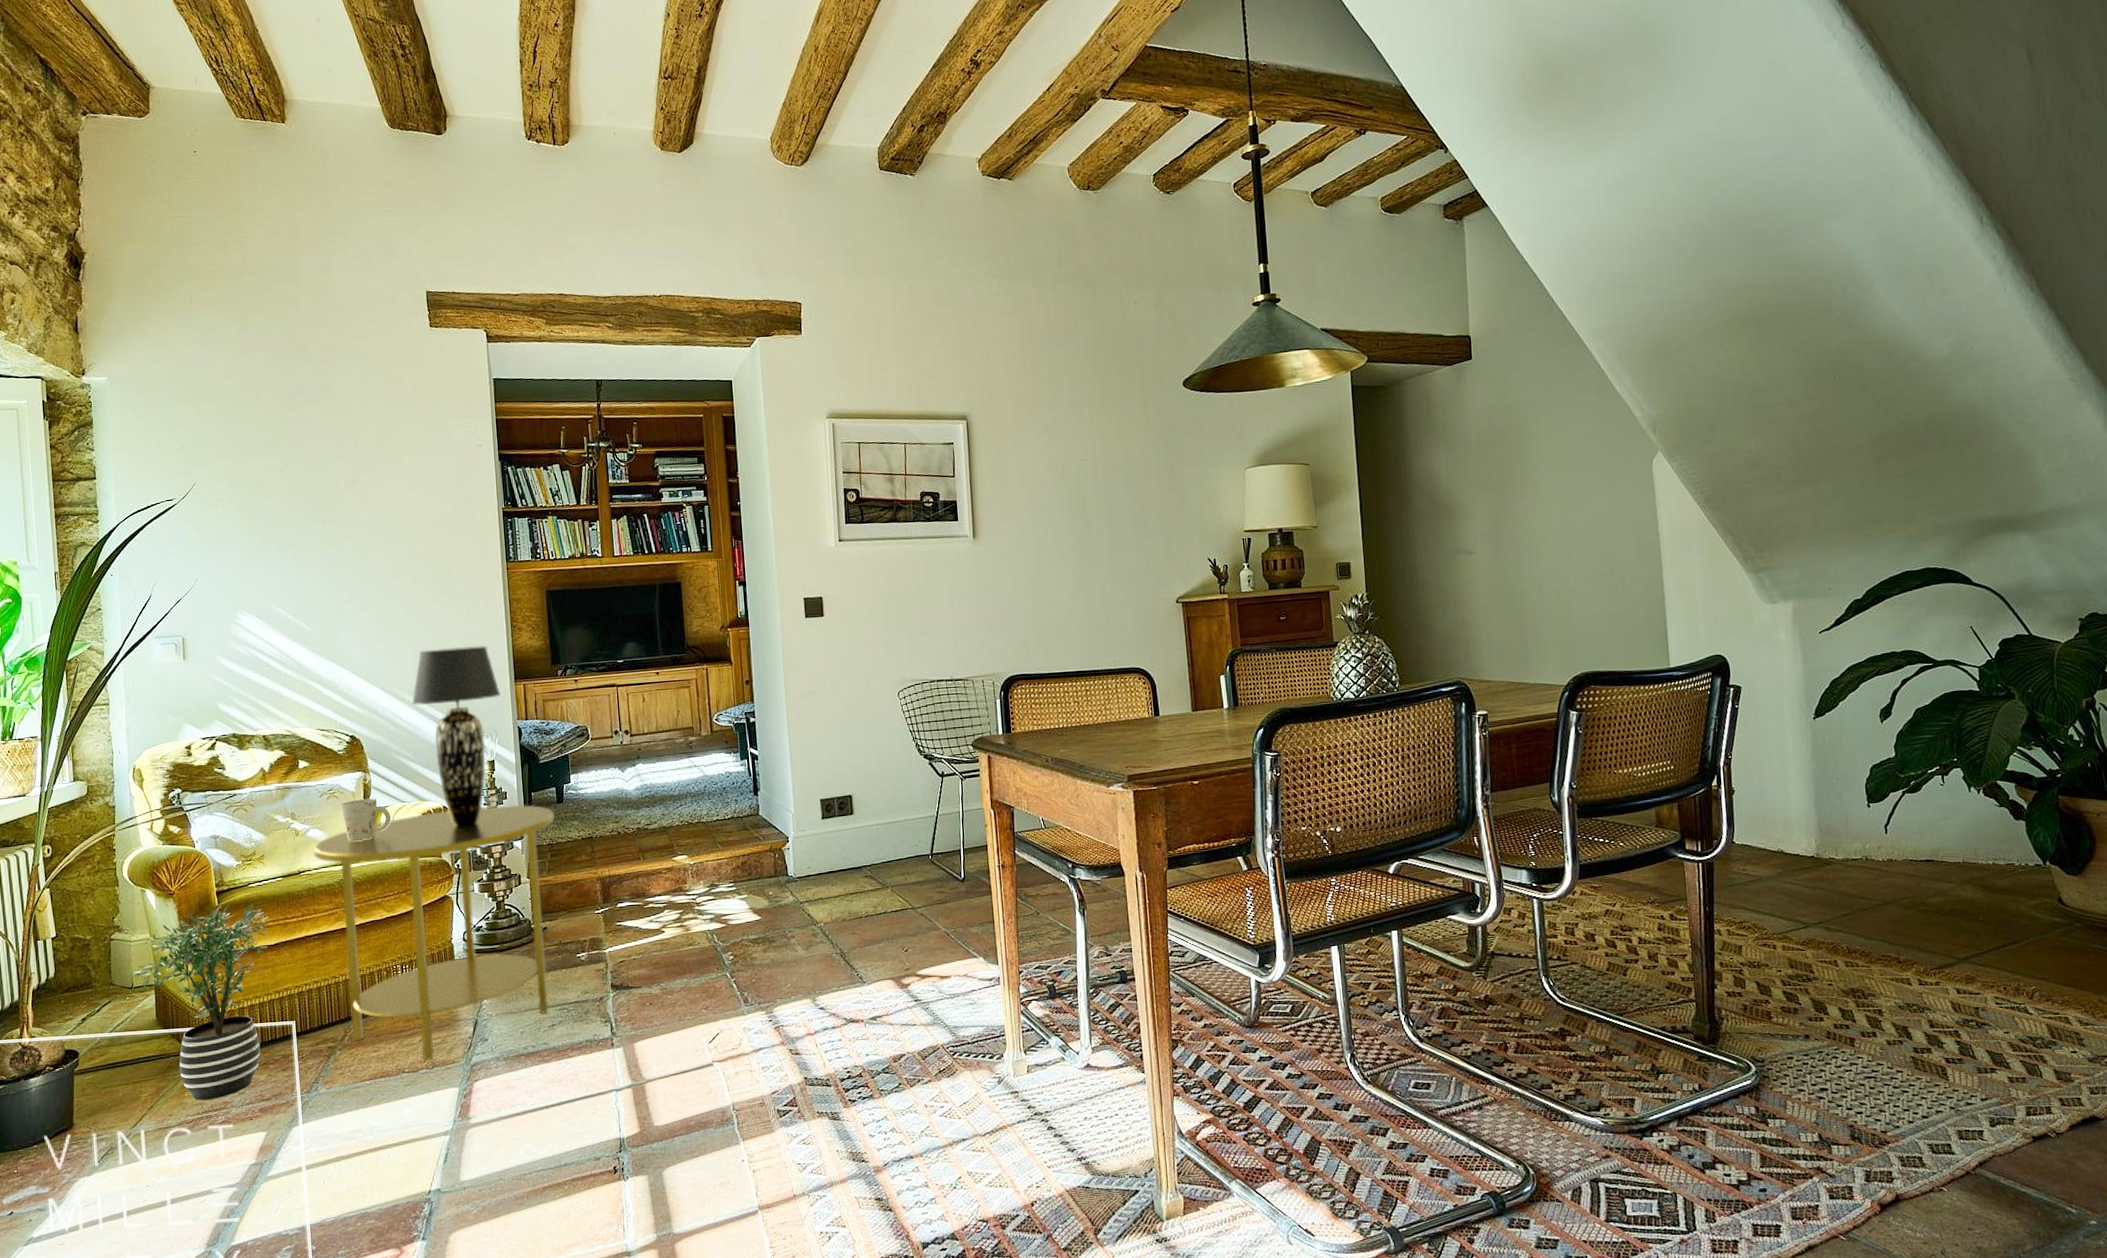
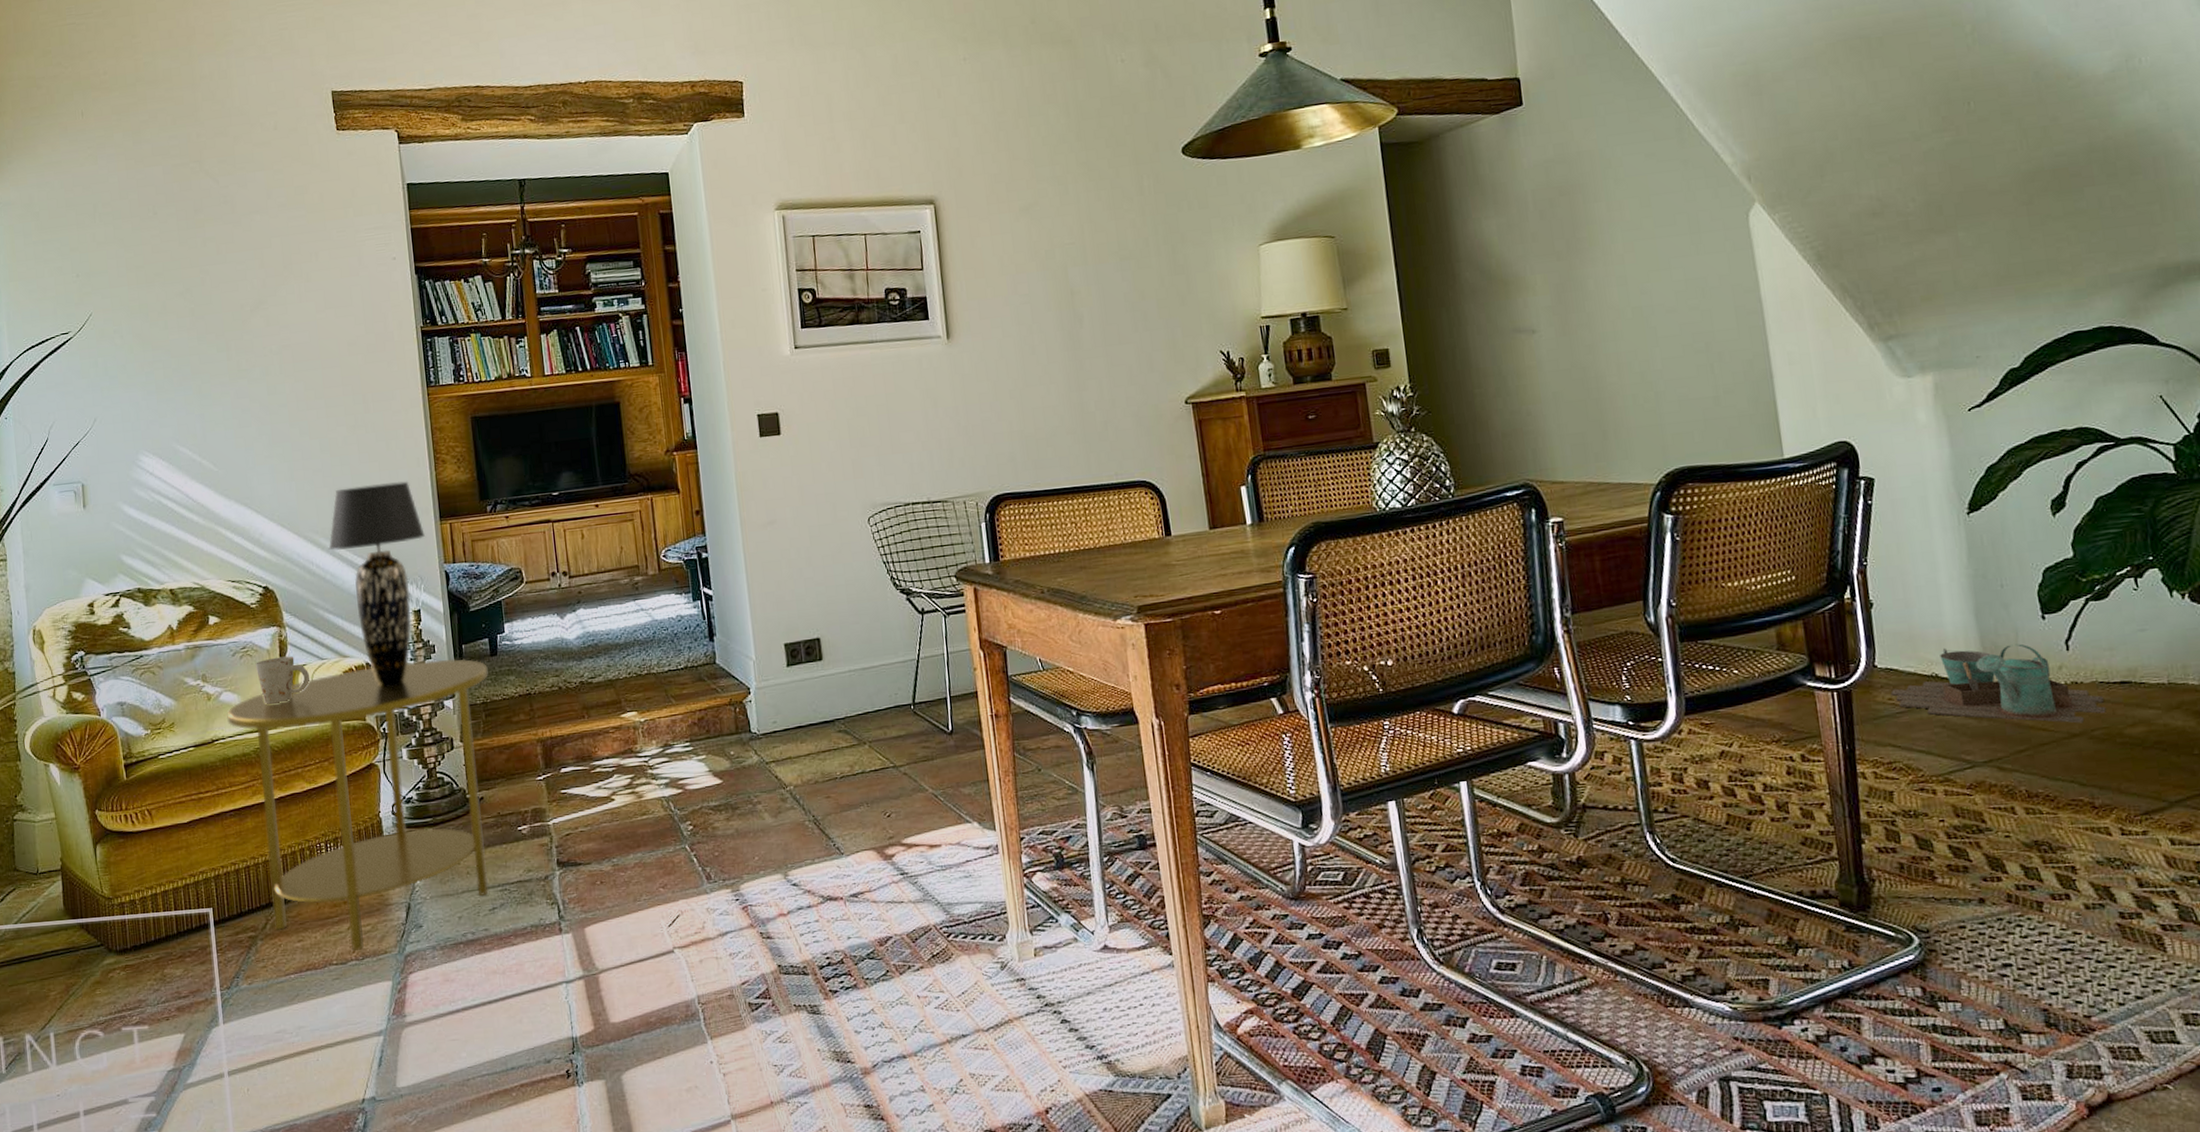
potted plant: present [130,903,270,1100] -> none [35,776,182,998]
watering can: none [1744,827,1913,893] -> present [1890,643,2106,724]

